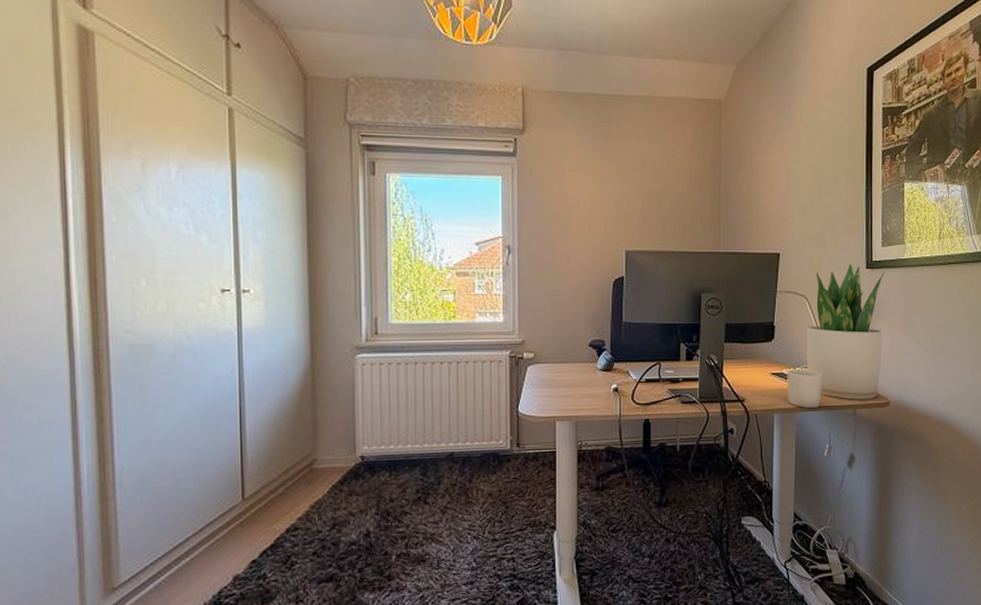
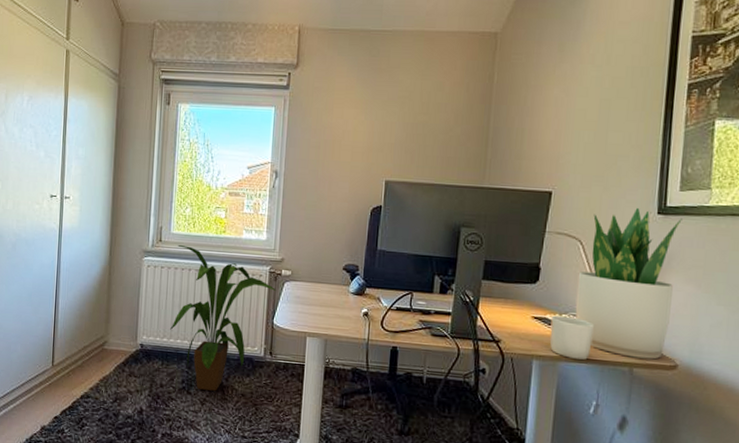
house plant: none [397,337,518,497] -> present [170,245,276,391]

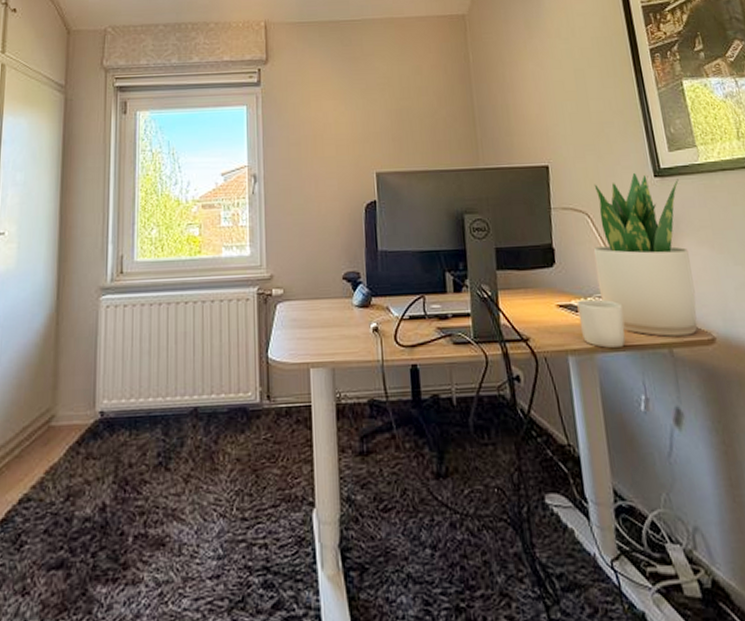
house plant: present [170,245,276,391] -> none [139,275,267,462]

